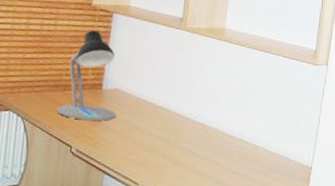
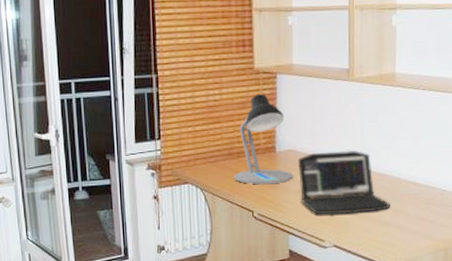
laptop: none [120,95,206,161] -> present [297,150,390,215]

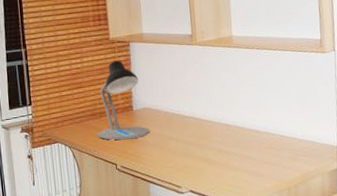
laptop: present [297,150,390,215] -> none [153,105,237,164]

